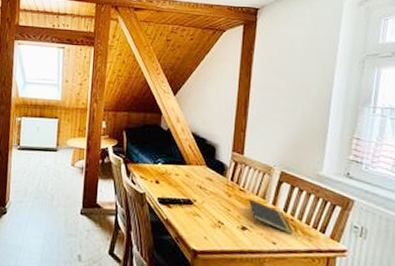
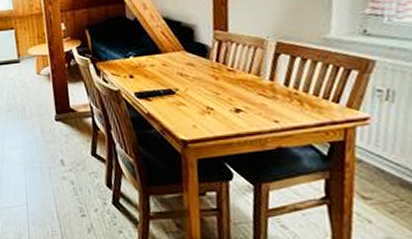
notepad: present [249,199,293,234] -> none [240,78,298,109]

